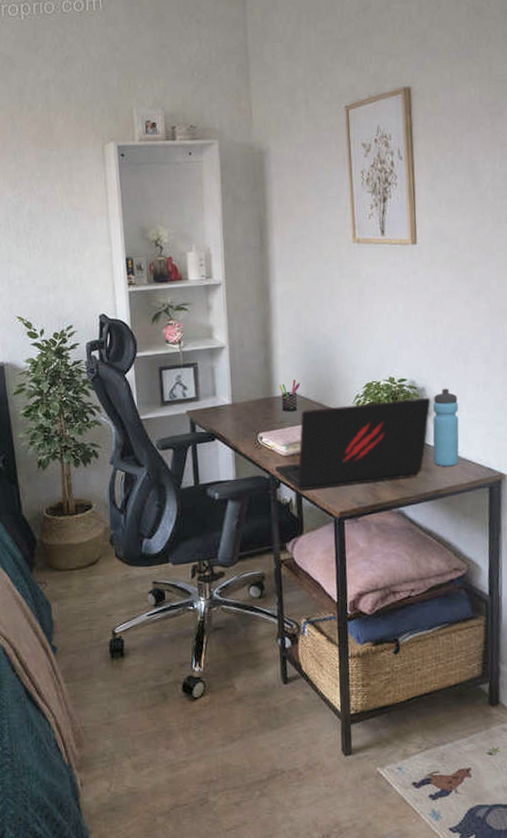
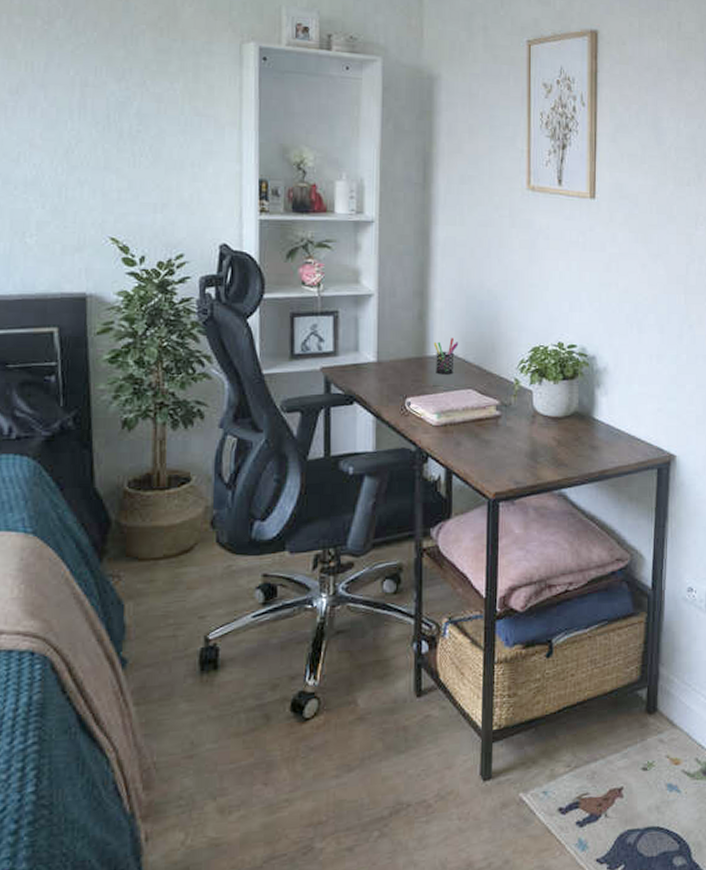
laptop: present [275,397,431,490] -> none [424,366,601,466]
water bottle: present [432,388,459,467] -> none [601,358,631,445]

